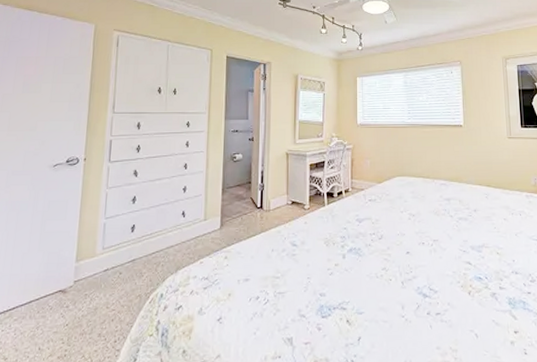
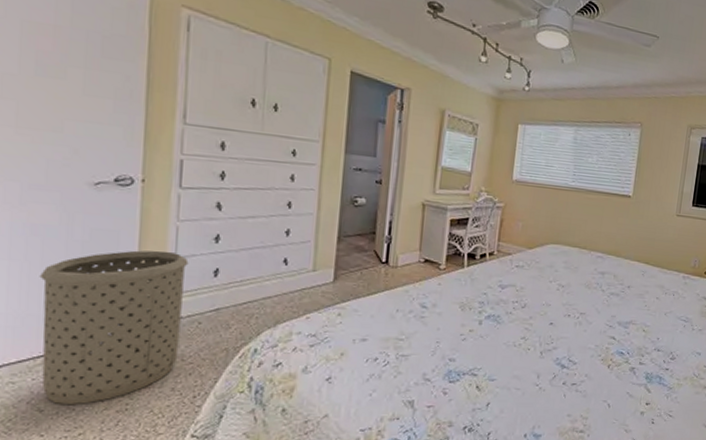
laundry basket: none [8,213,114,353] -> present [39,250,189,406]

